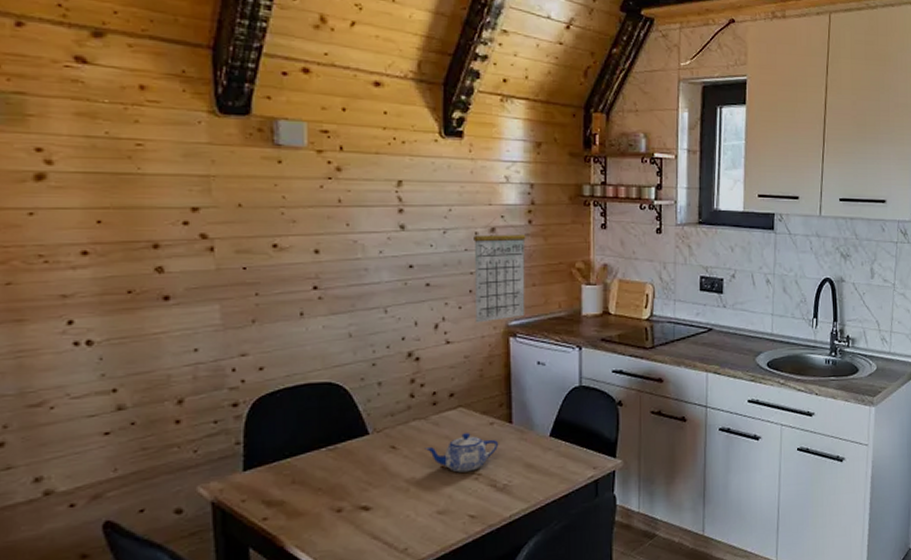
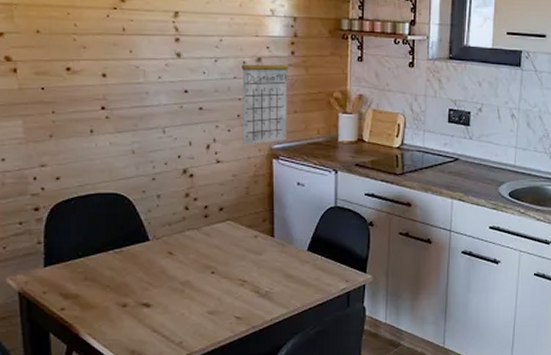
teapot: present [424,433,498,473] -> none [197,244,261,279]

